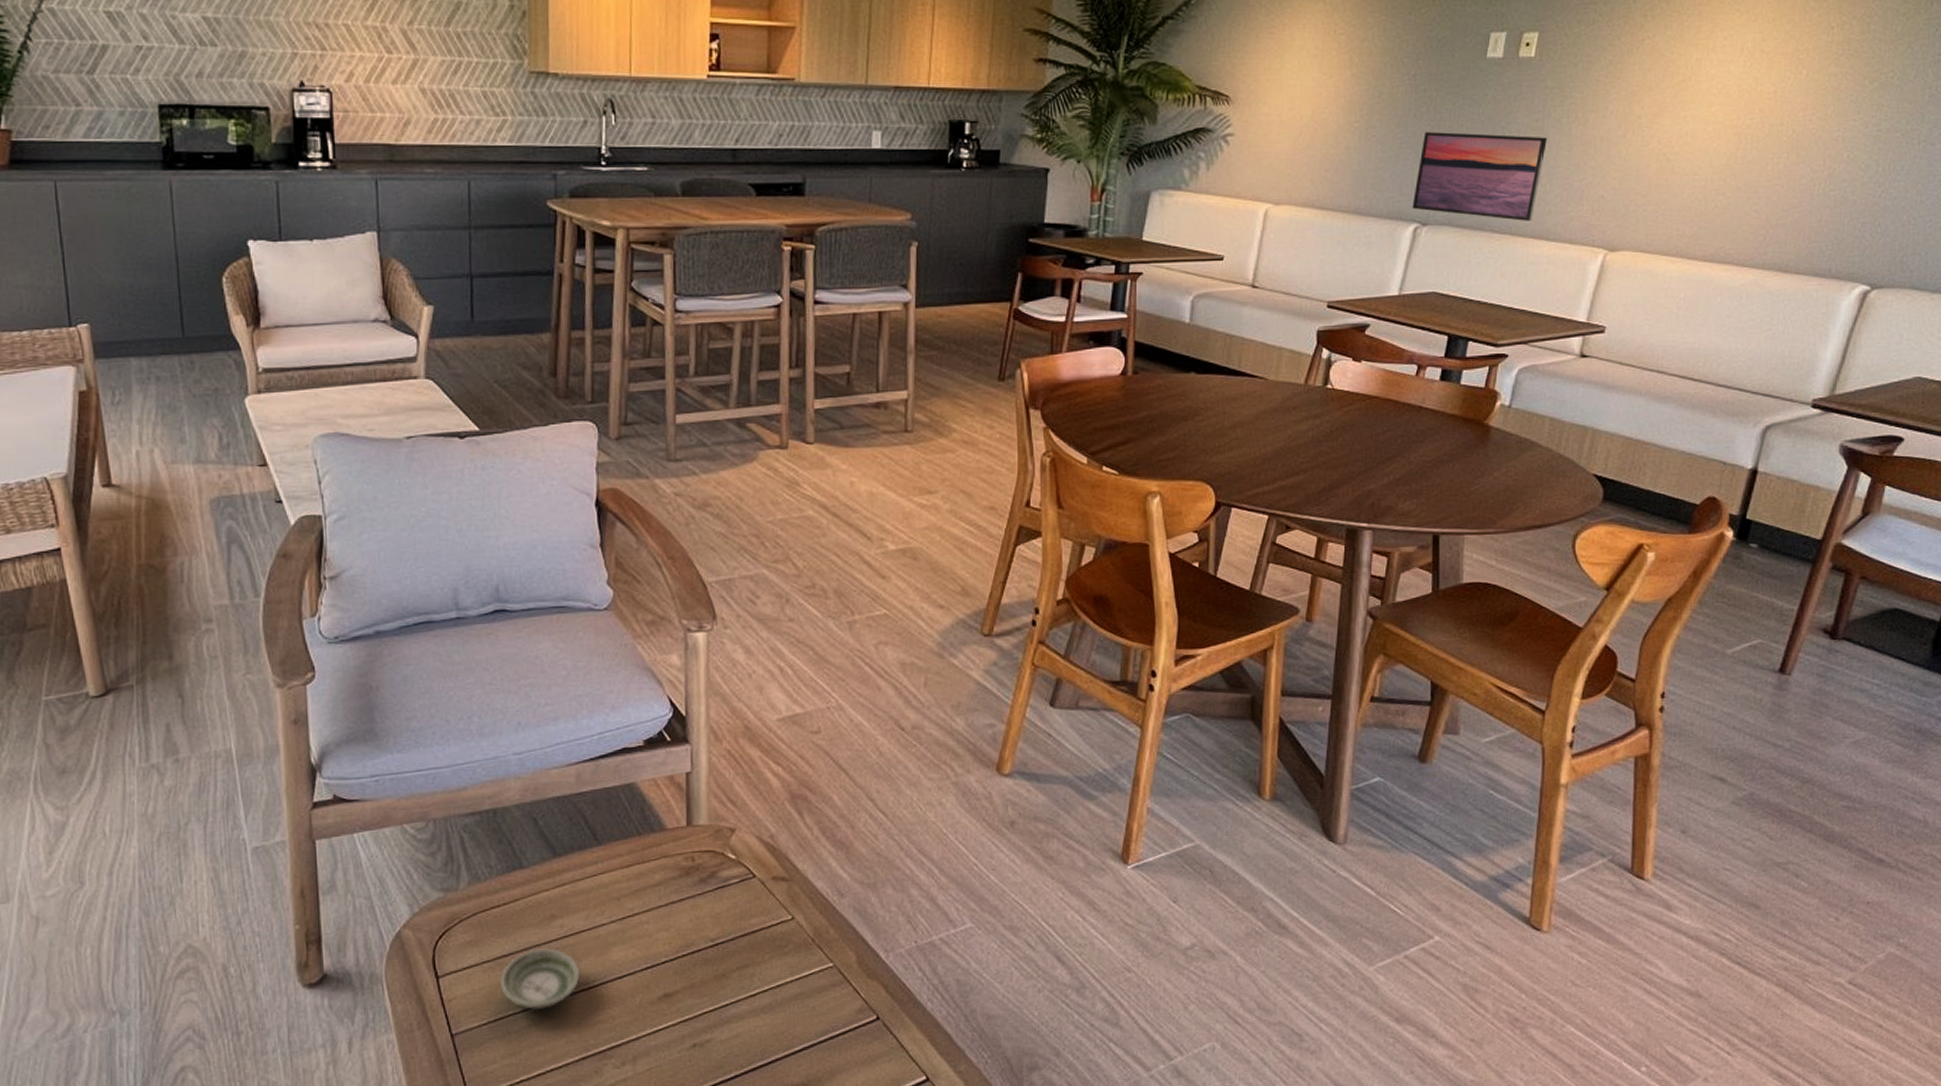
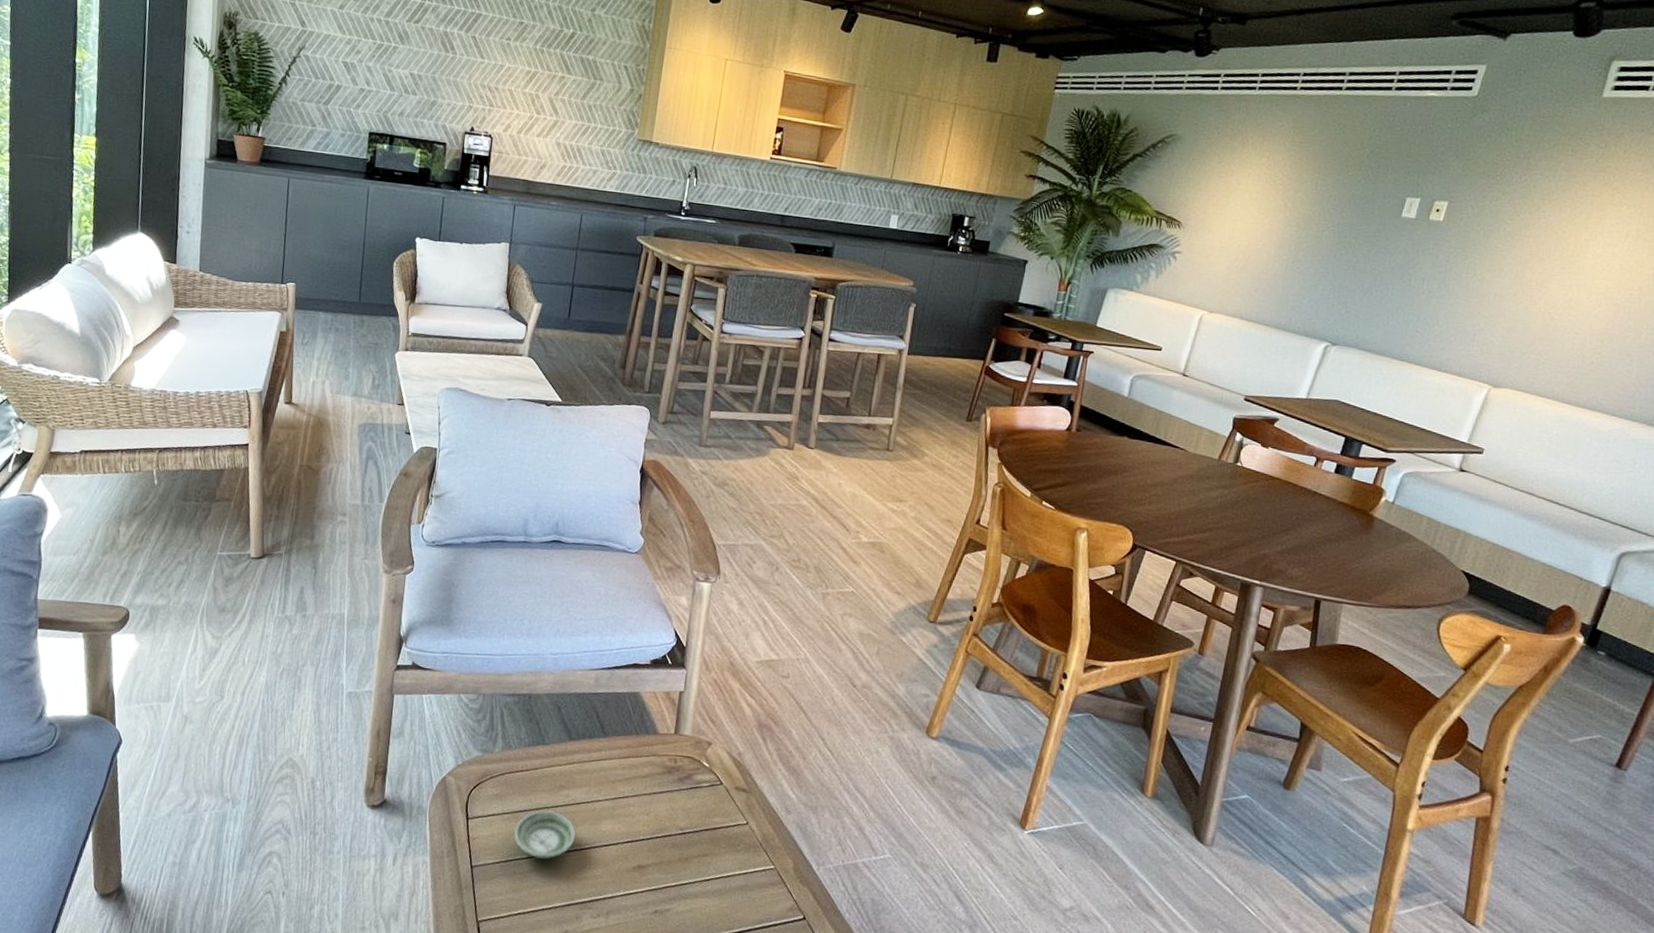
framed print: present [1412,131,1547,221] -> none [1325,269,1447,353]

